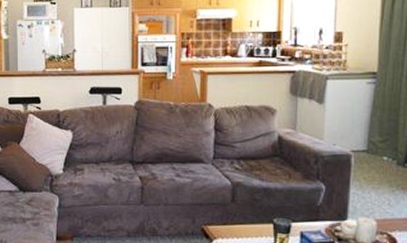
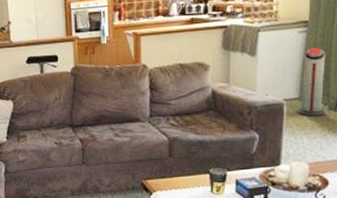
air purifier: none [364,100,395,171] -> present [297,48,326,117]

